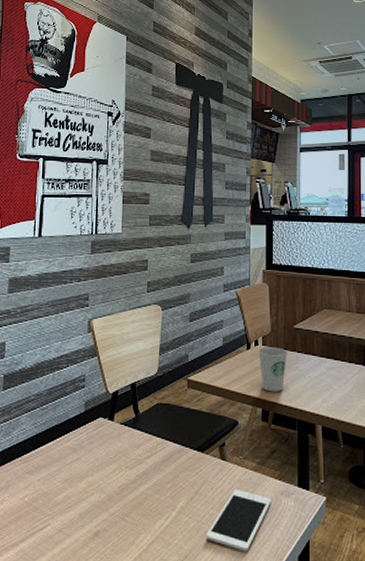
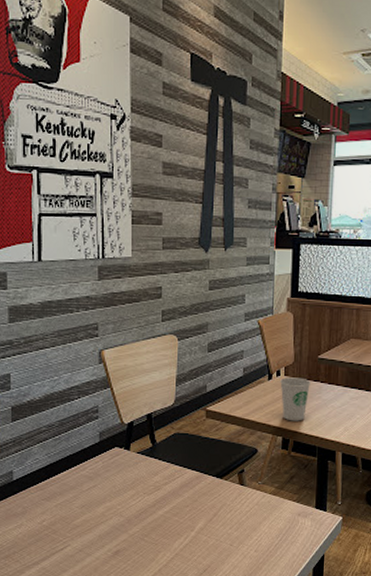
cell phone: present [205,490,271,552] -> none [224,512,289,565]

